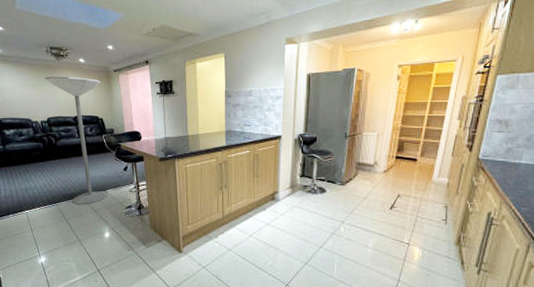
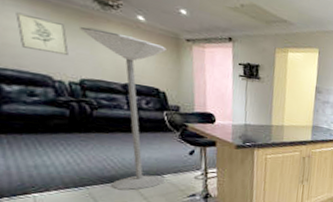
wall art: none [9,75,39,102] -> present [16,12,69,56]

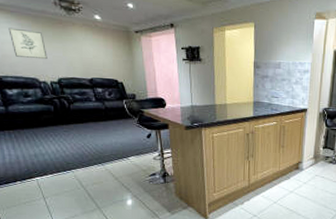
floor lamp: present [80,27,167,190] -> none [53,32,131,172]

